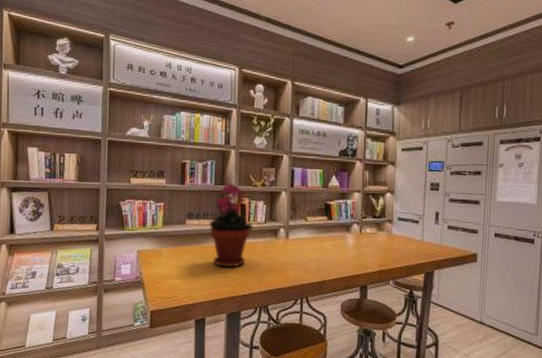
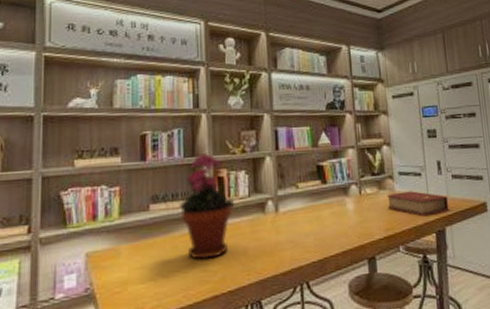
book: none [384,235,441,258] -> present [387,191,450,216]

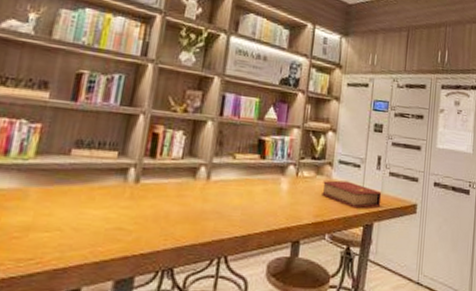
potted plant: present [178,153,235,261] -> none [103,105,166,218]

